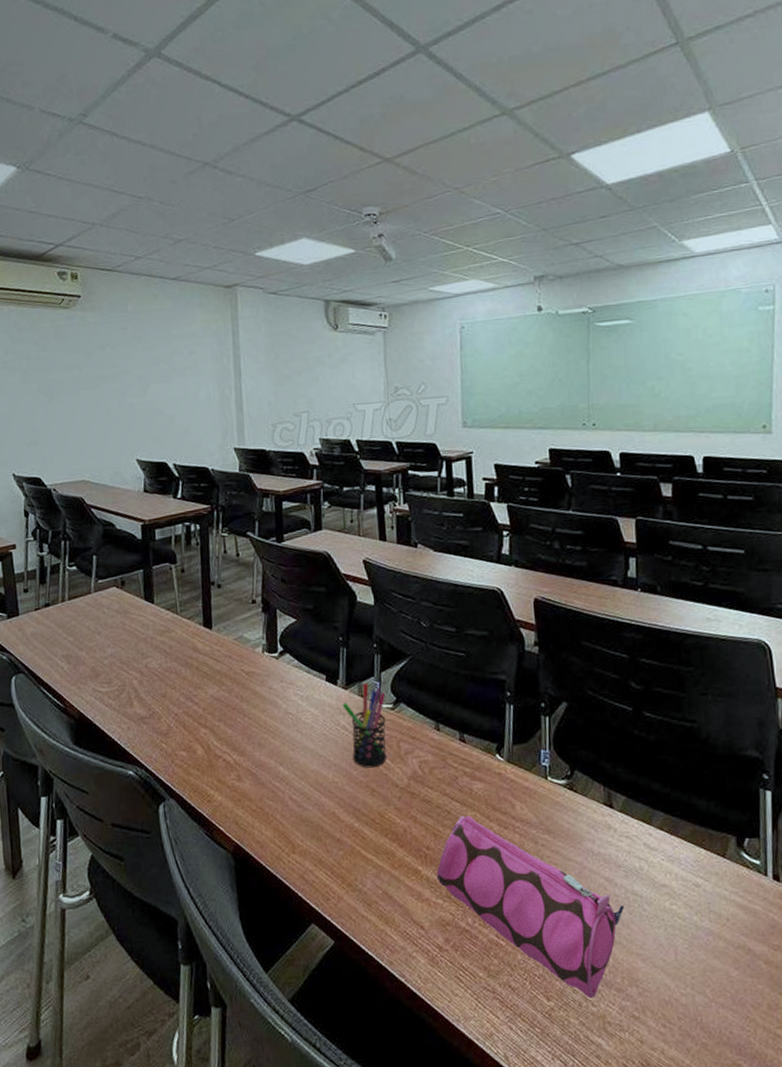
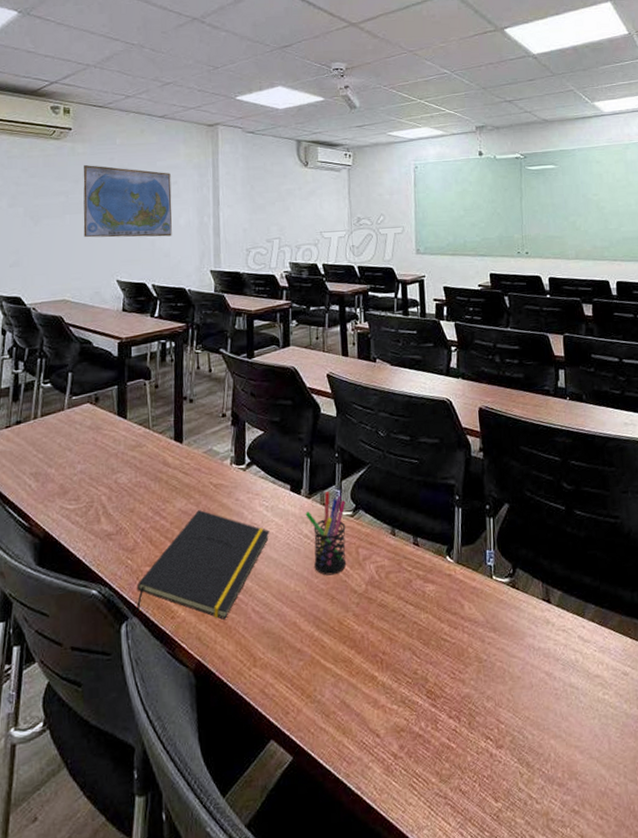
world map: none [95,335,192,415] -> present [83,164,172,238]
notepad: none [172,697,305,806] -> present [136,510,270,620]
pencil case: present [436,815,625,998] -> none [391,618,563,796]

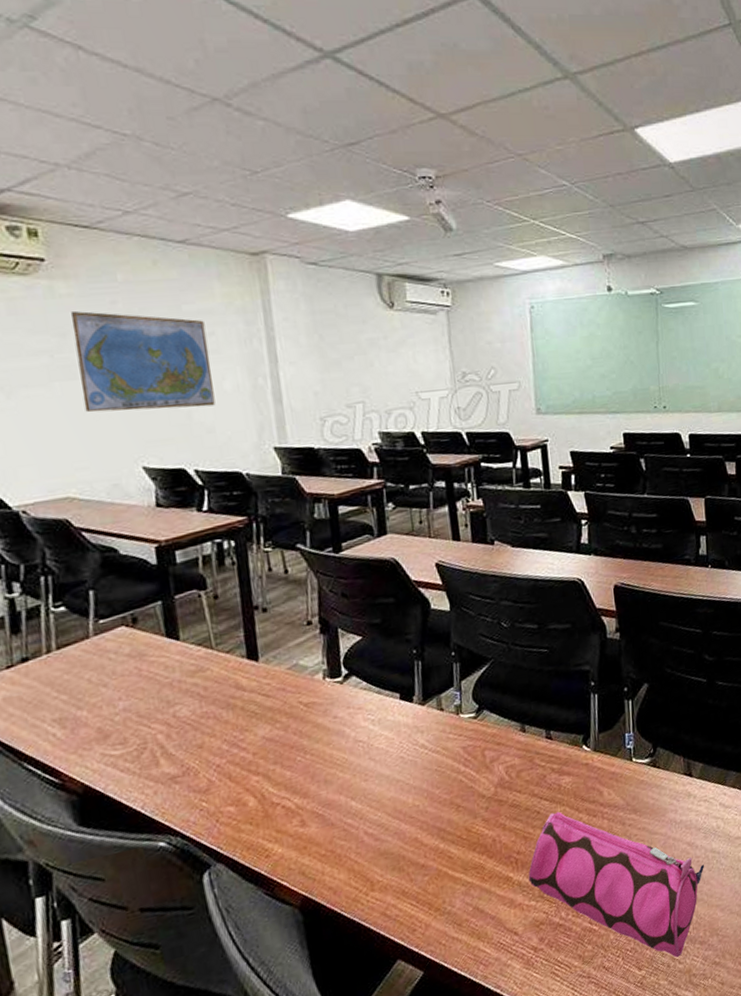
notepad: present [136,510,270,620] -> none [217,734,379,858]
pen holder: present [305,491,346,576] -> none [420,695,471,785]
pencil case: none [391,618,563,796] -> present [528,811,705,958]

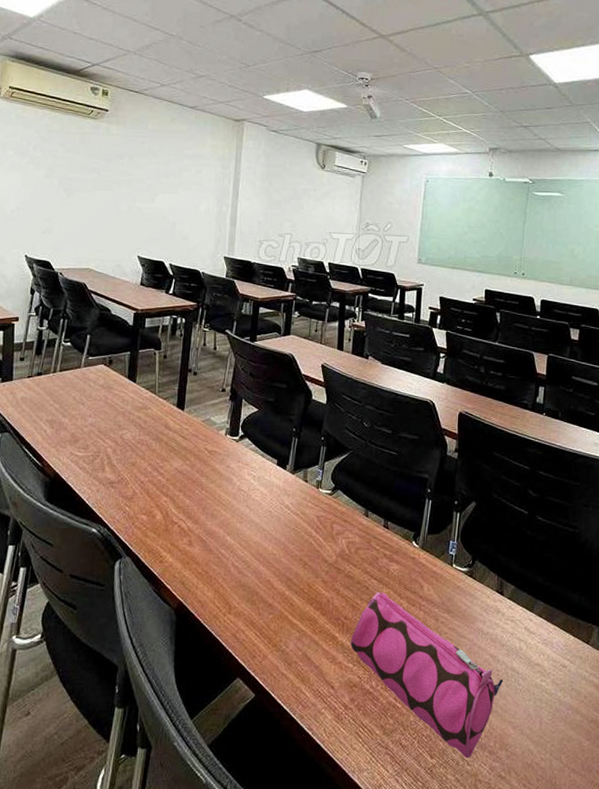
world map: present [71,310,216,413] -> none [111,145,196,221]

